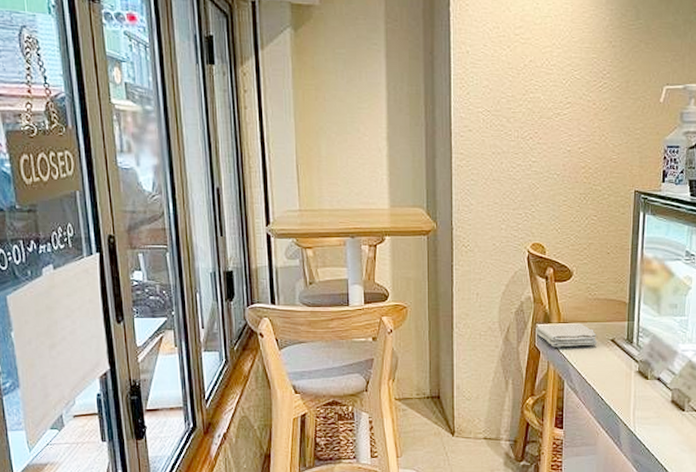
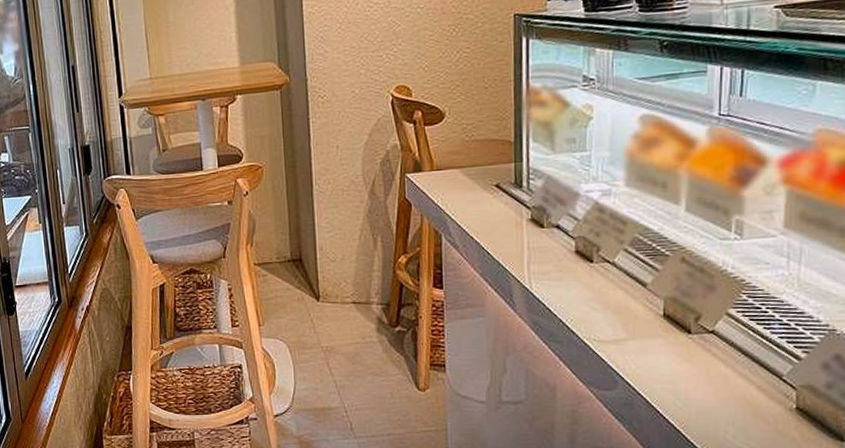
washcloth: present [536,323,598,347] -> none [405,169,479,198]

